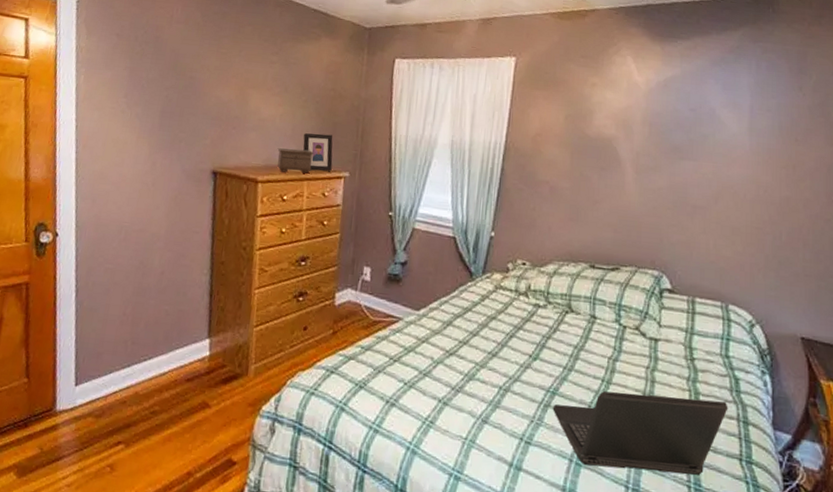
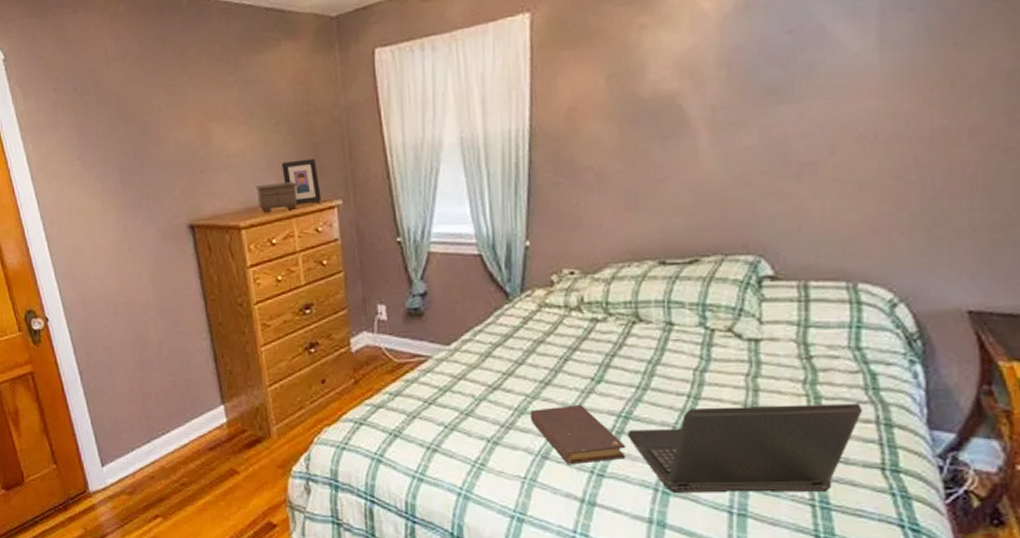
book: none [477,376,551,431] -> present [530,404,626,465]

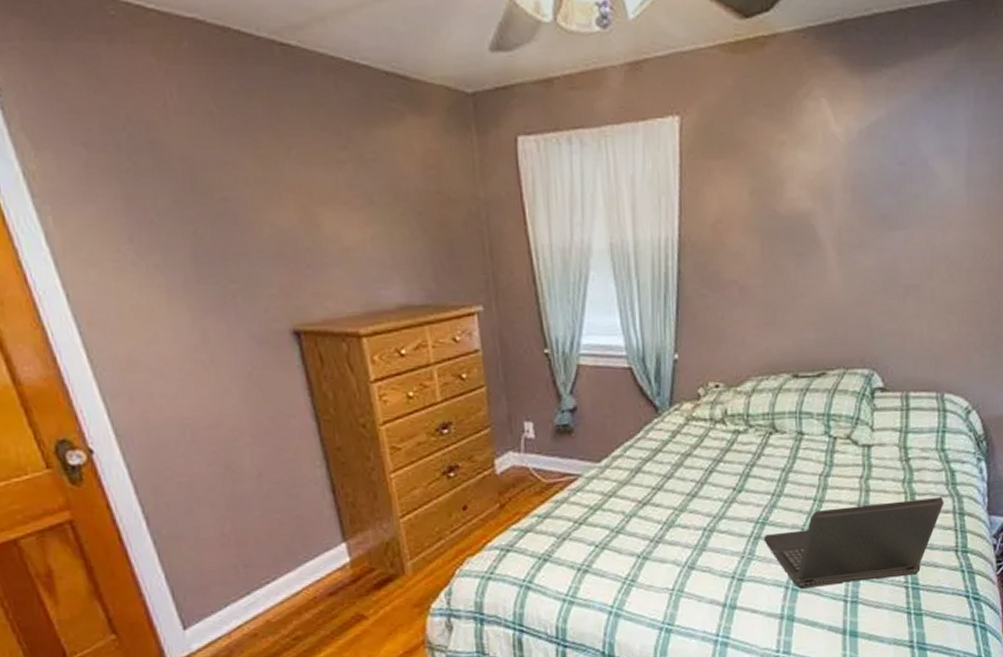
jewelry box: present [255,181,298,213] -> none [377,283,431,318]
picture frame: present [282,158,321,205] -> none [410,257,459,310]
book: present [530,404,626,465] -> none [678,513,763,573]

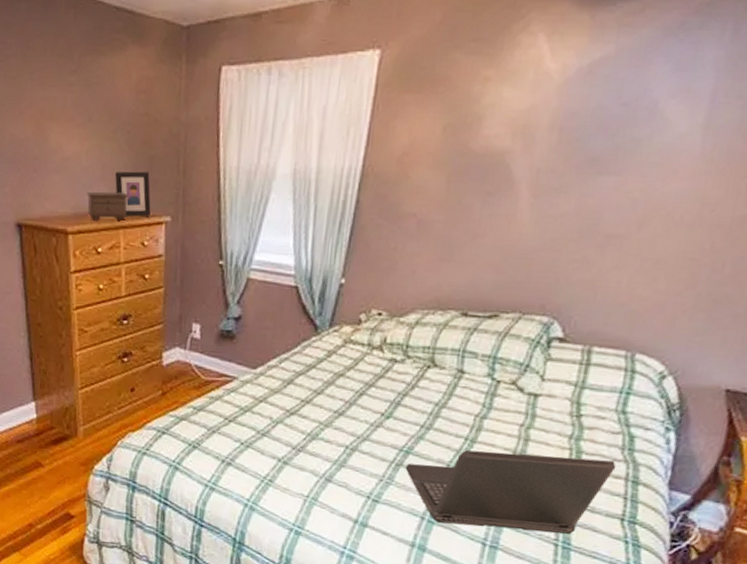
jewelry box: none [377,283,431,318] -> present [86,191,128,221]
picture frame: none [410,257,459,310] -> present [115,171,151,217]

